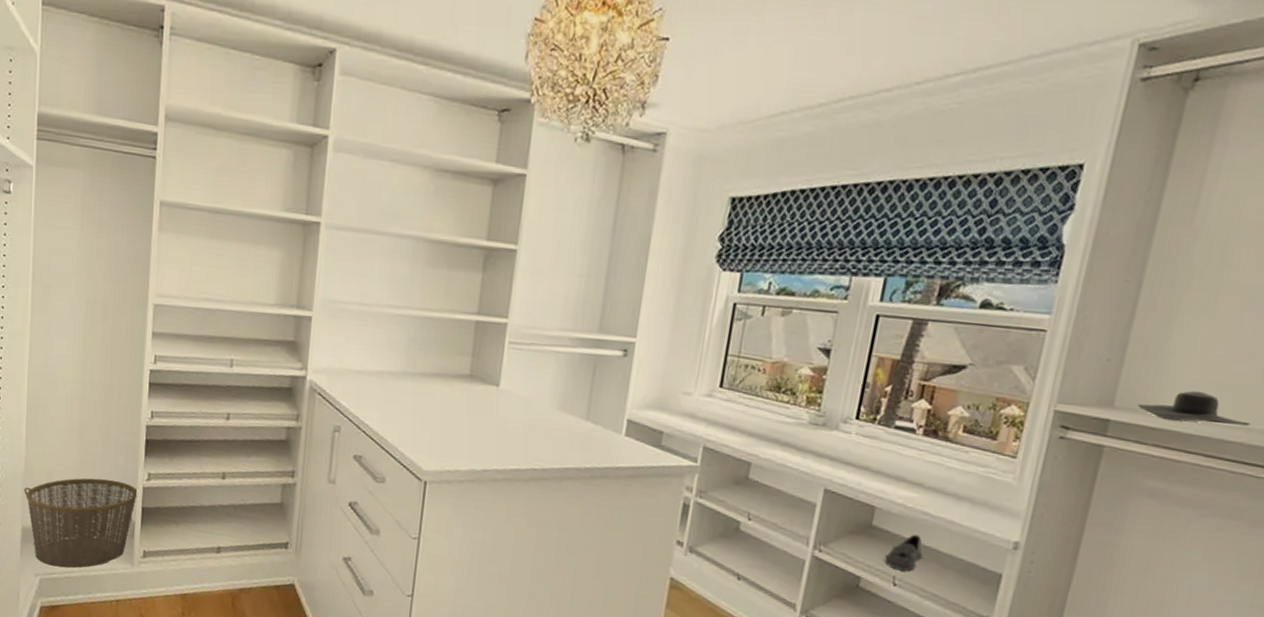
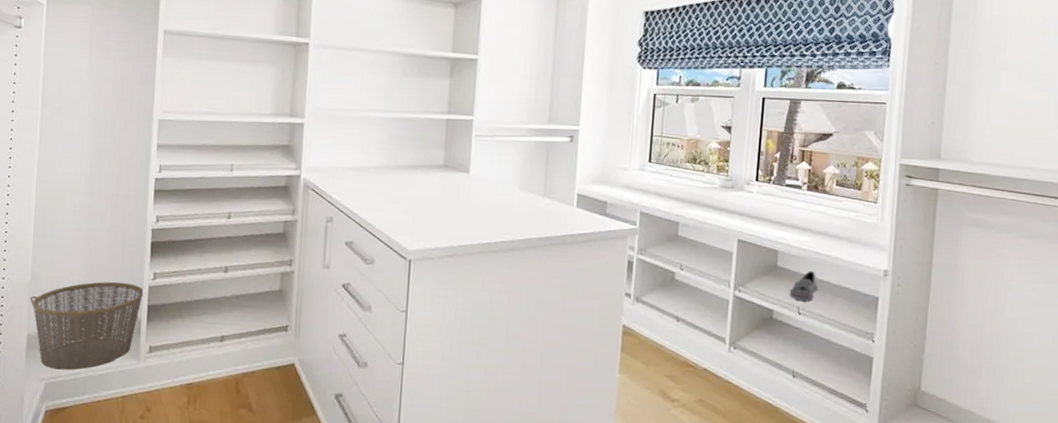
hat: present [1137,390,1251,426] -> none [957,142,1036,167]

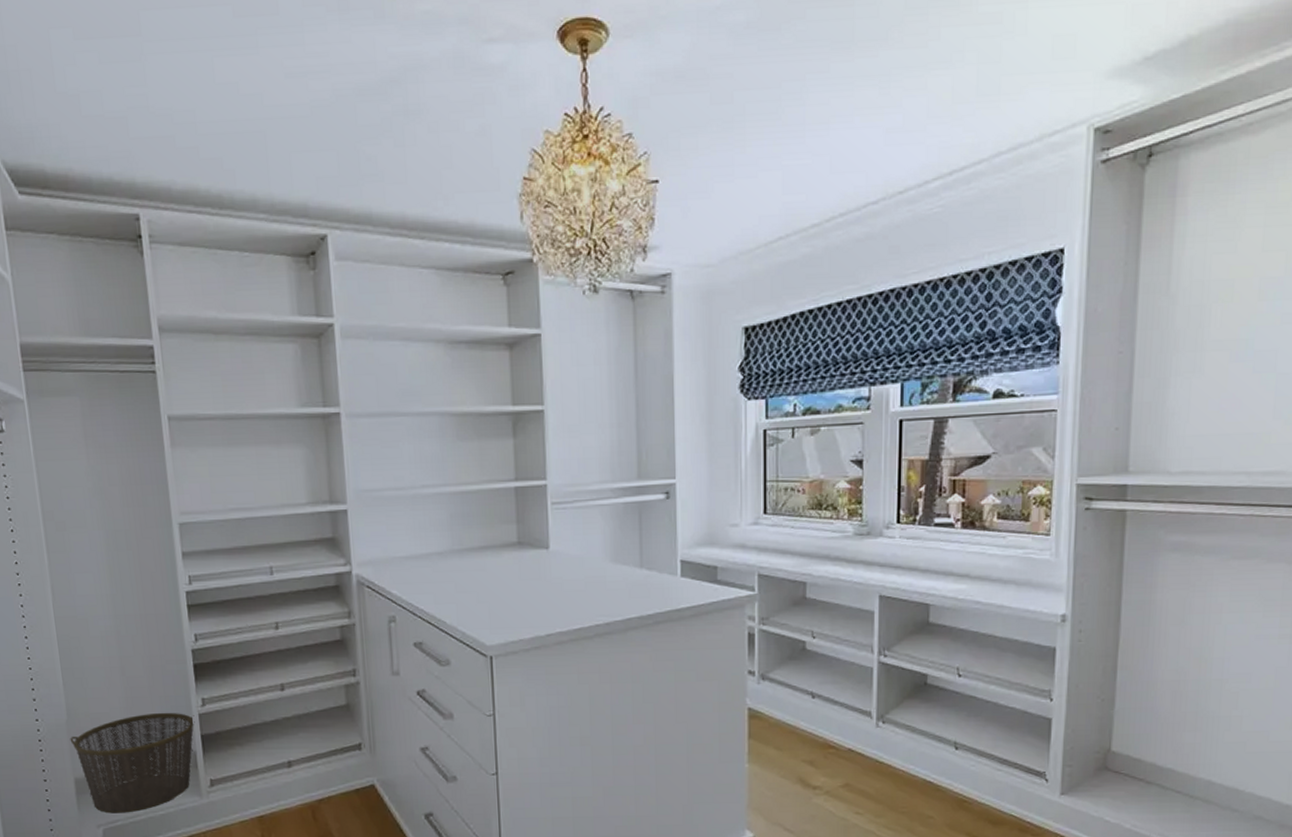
loafer: present [789,270,818,301] -> none [946,624,981,660]

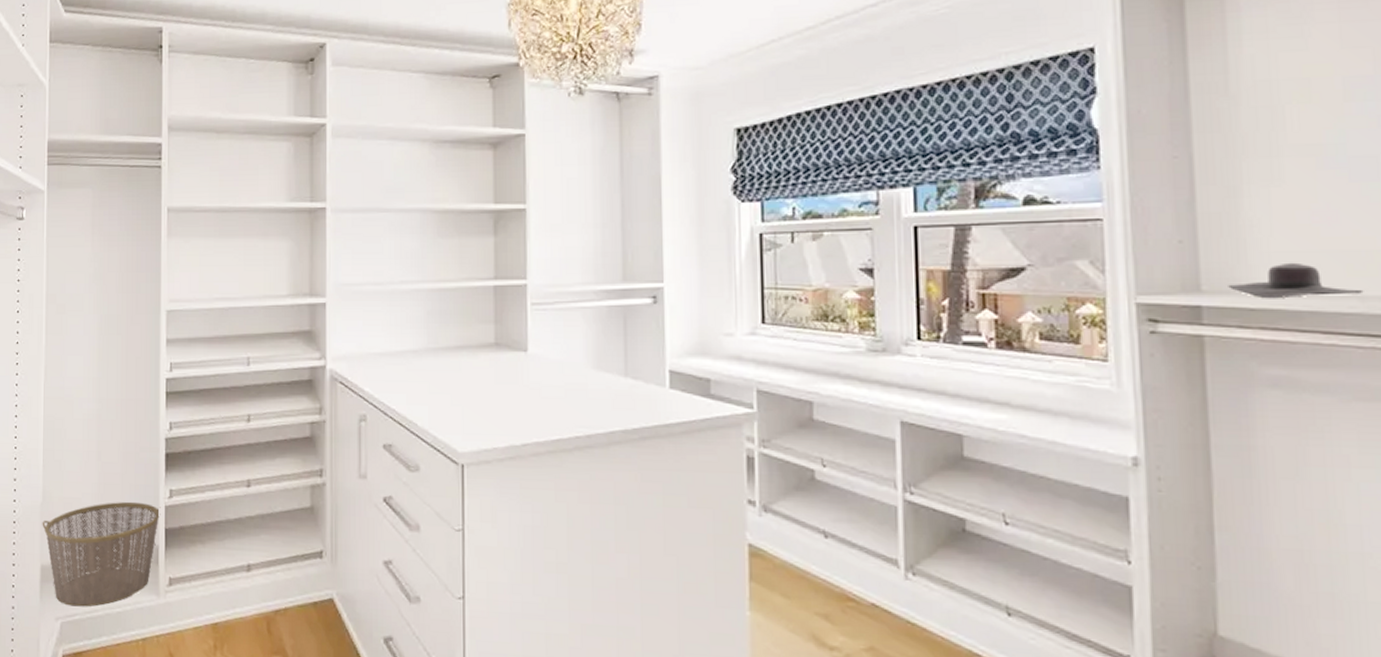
hat: none [1149,444,1251,477] -> present [1228,262,1364,299]

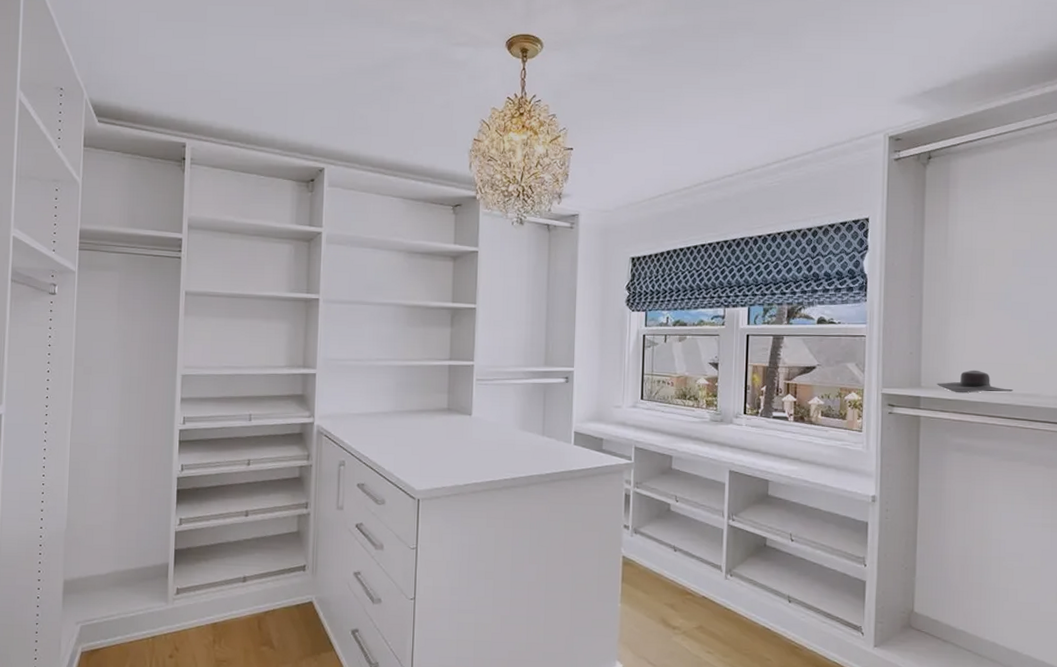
basket: present [42,501,161,607] -> none [66,528,172,613]

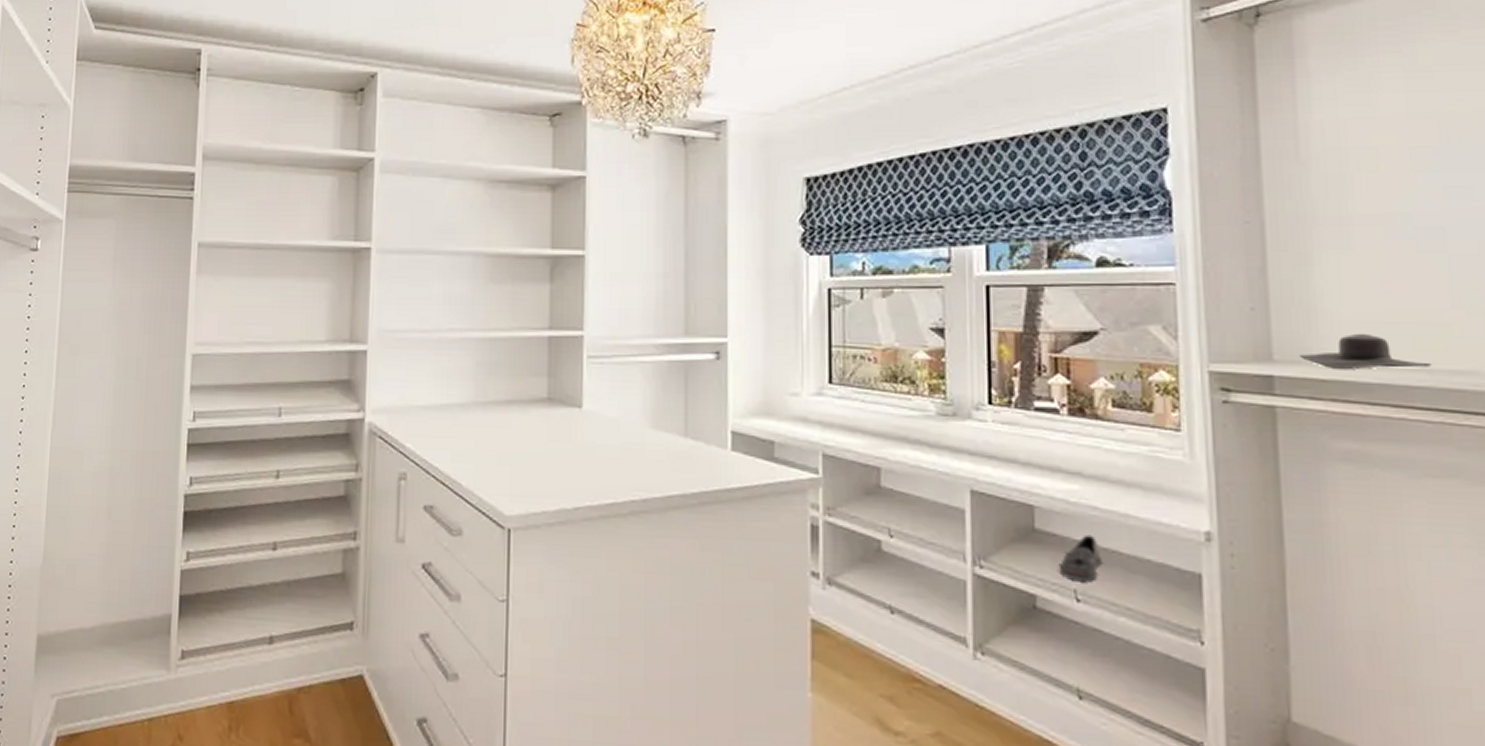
loafer: none [781,498,809,528] -> present [1058,534,1103,581]

